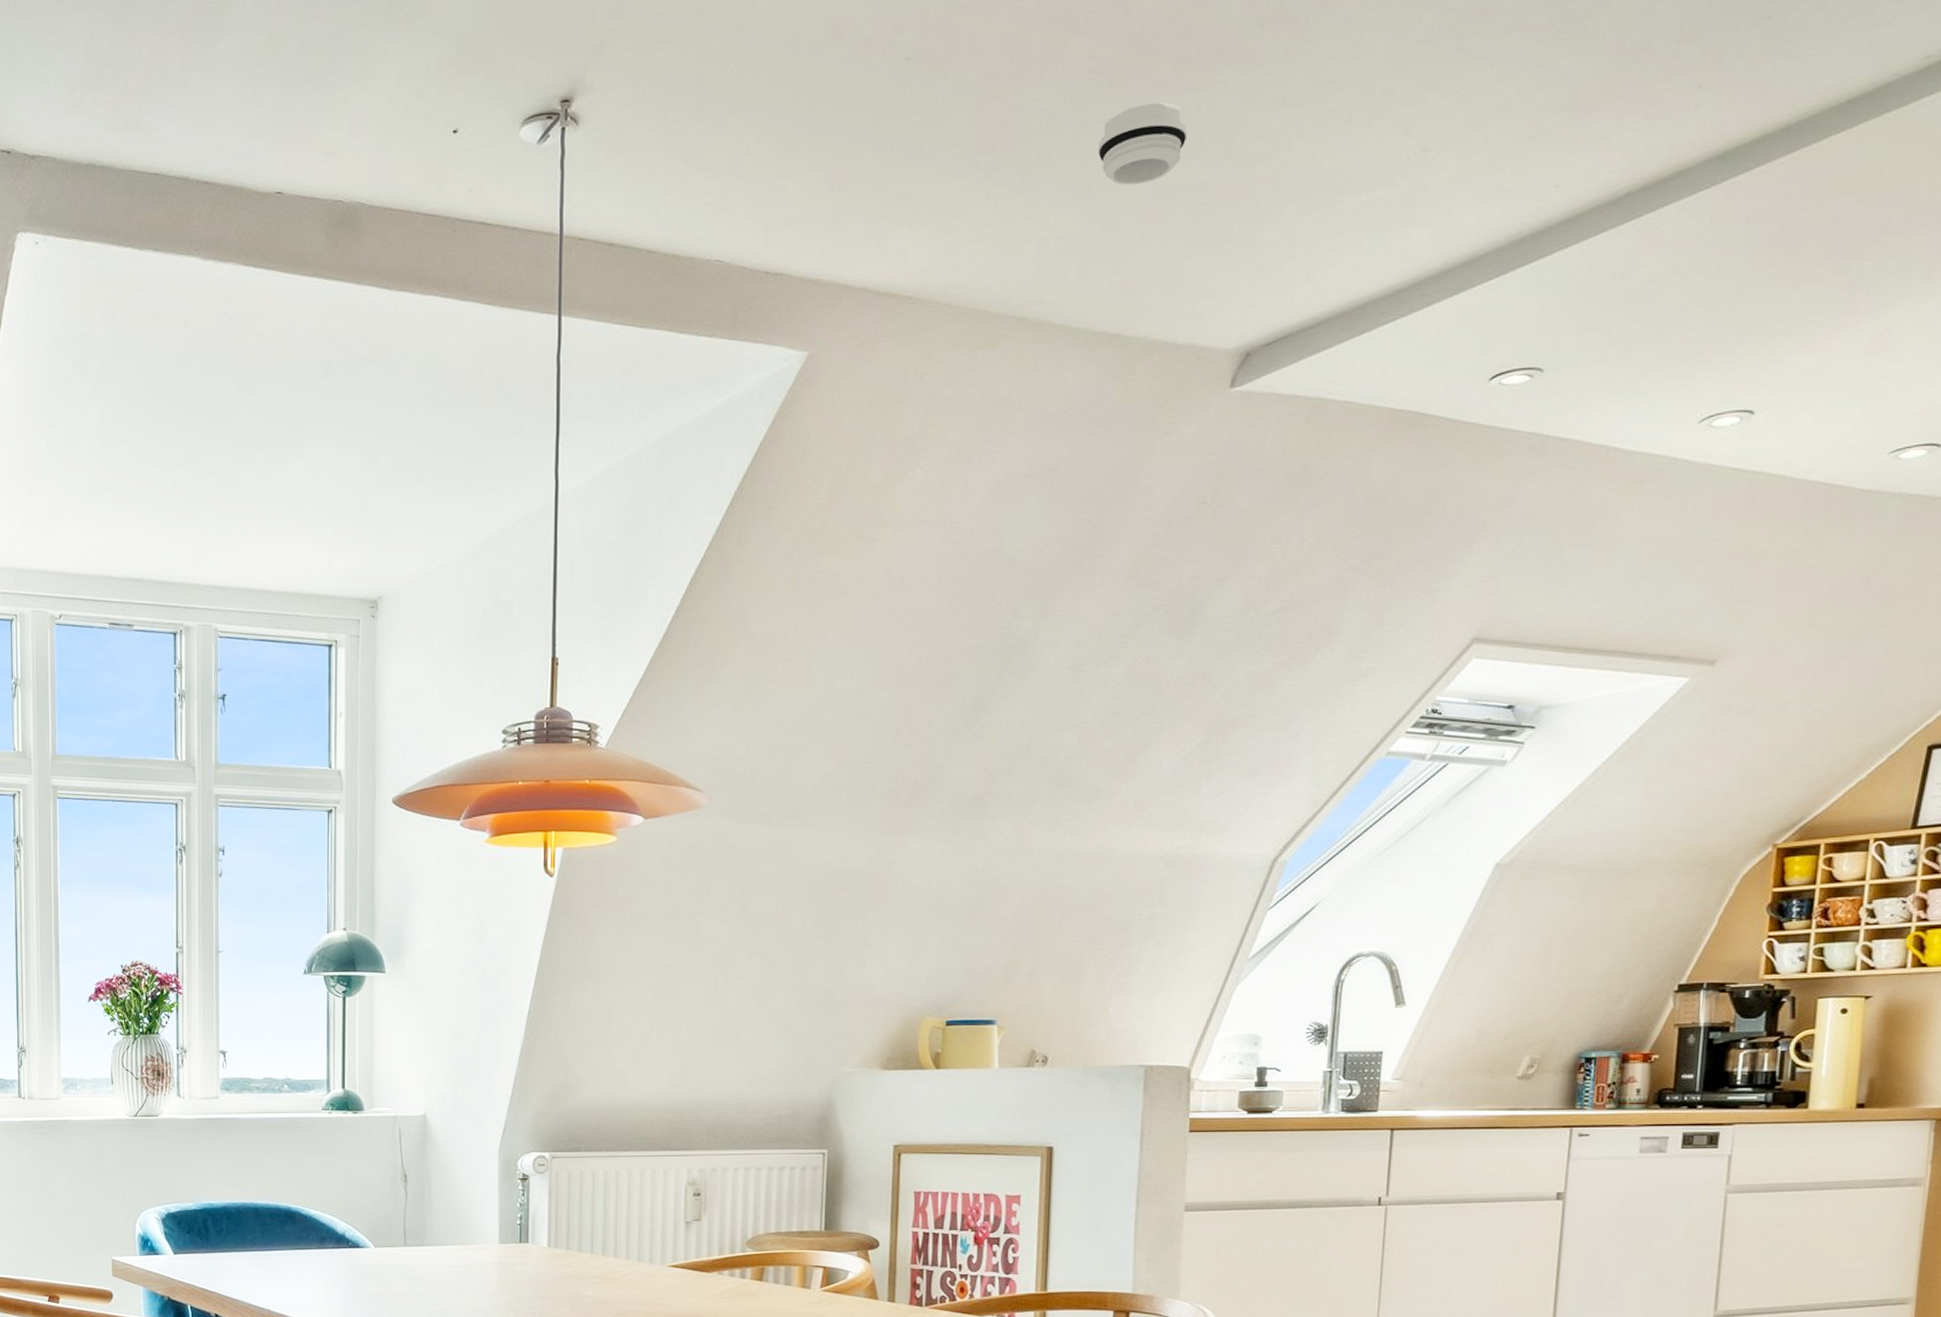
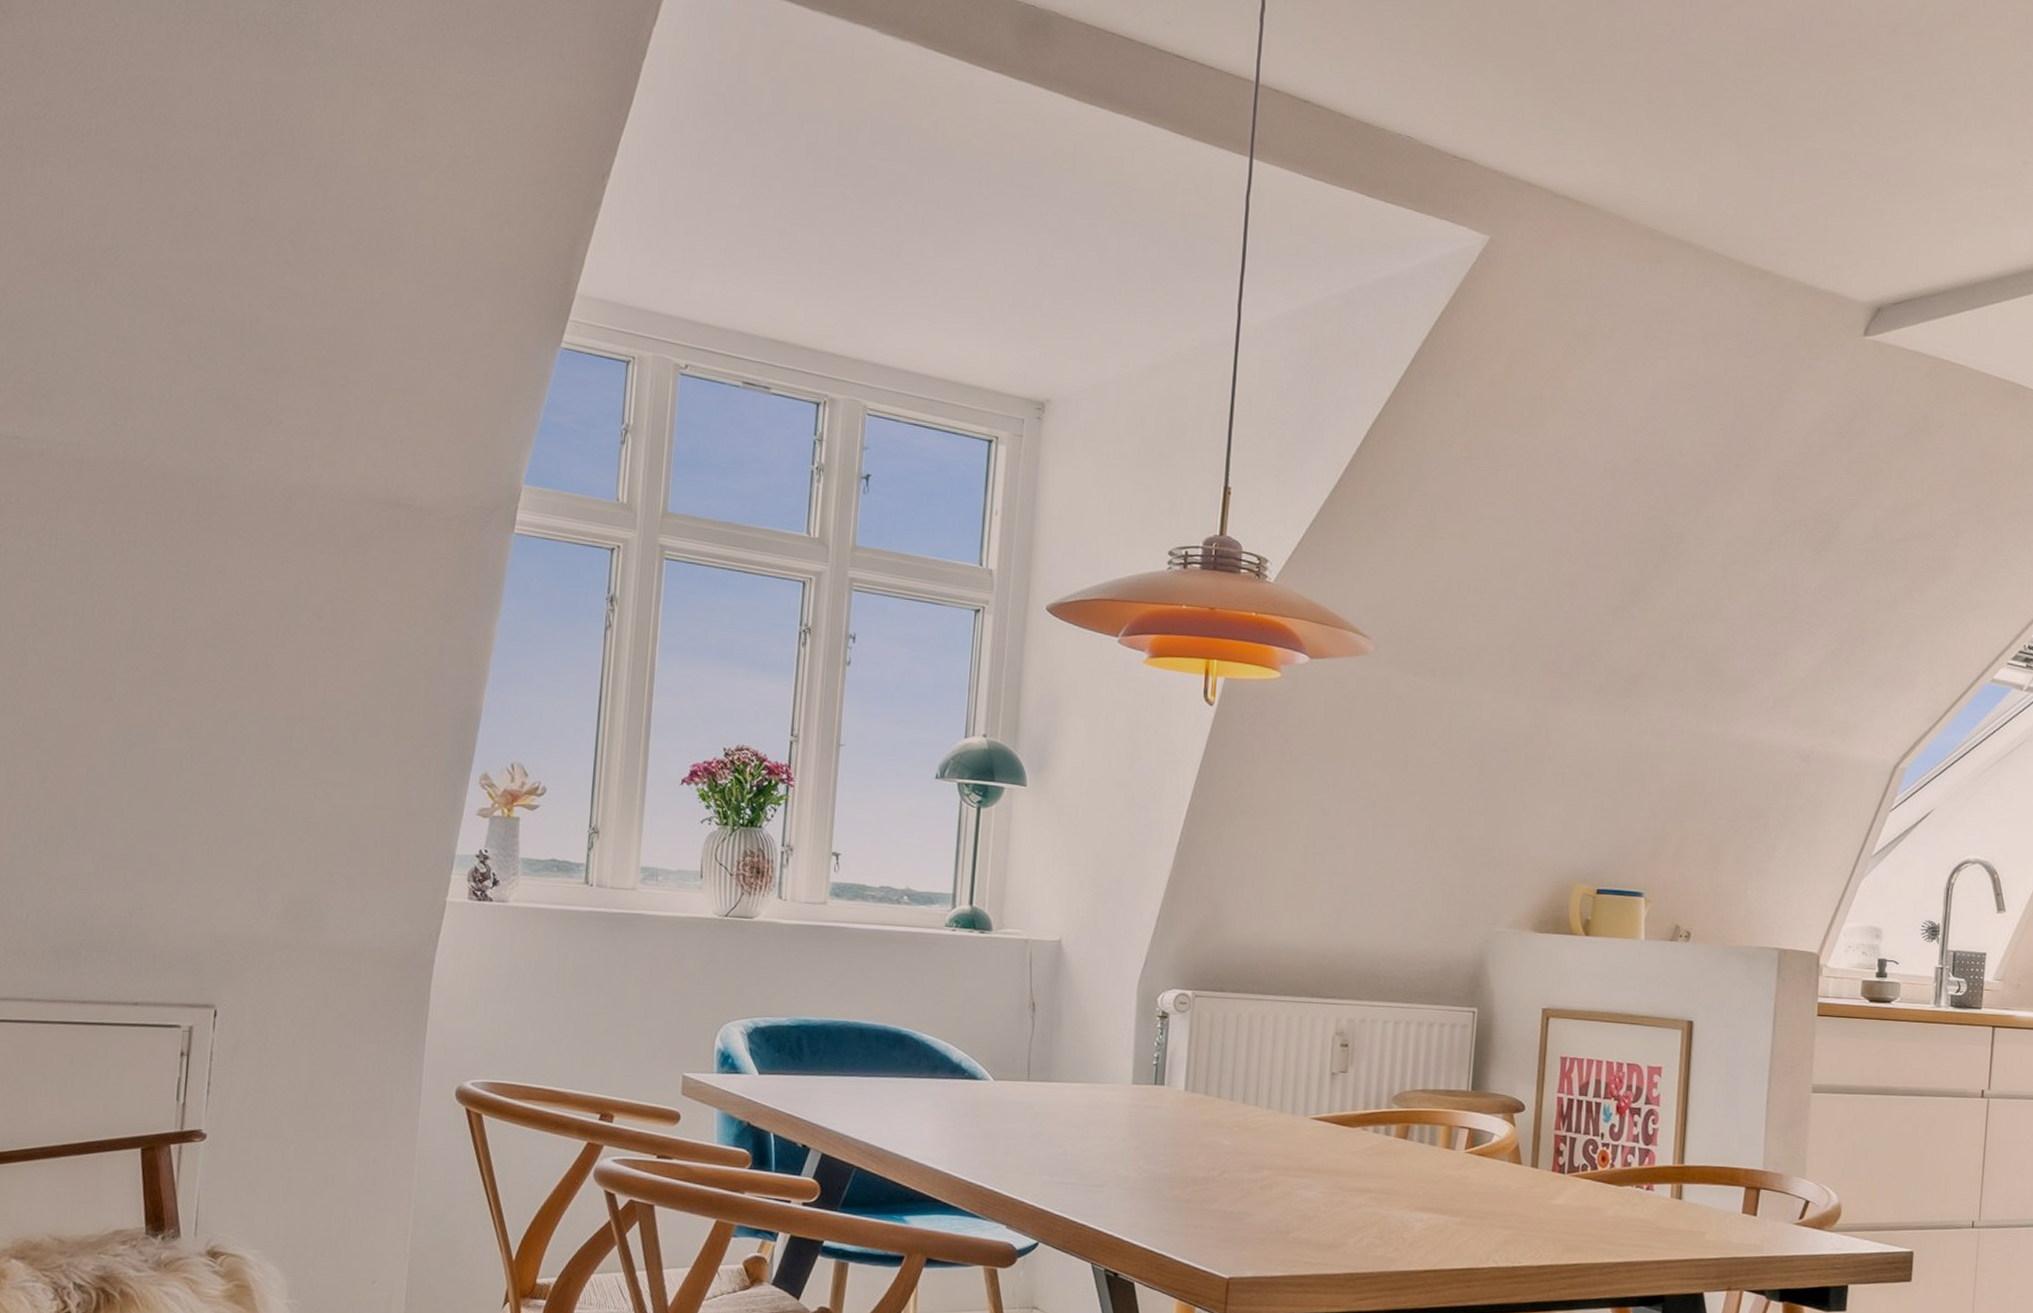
smoke detector: present [1098,102,1188,186] -> none [1755,75,1832,145]

